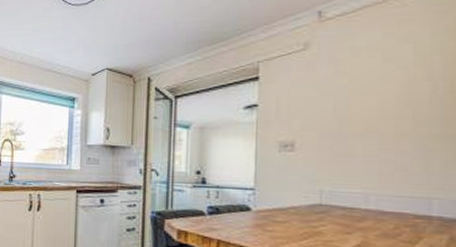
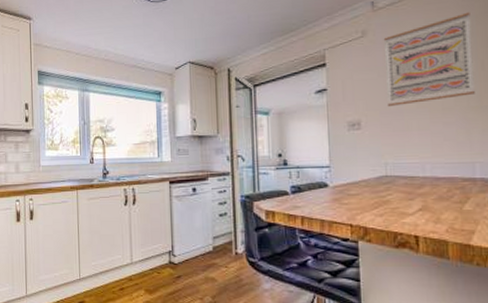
wall art: none [327,26,441,128] -> present [383,12,475,106]

